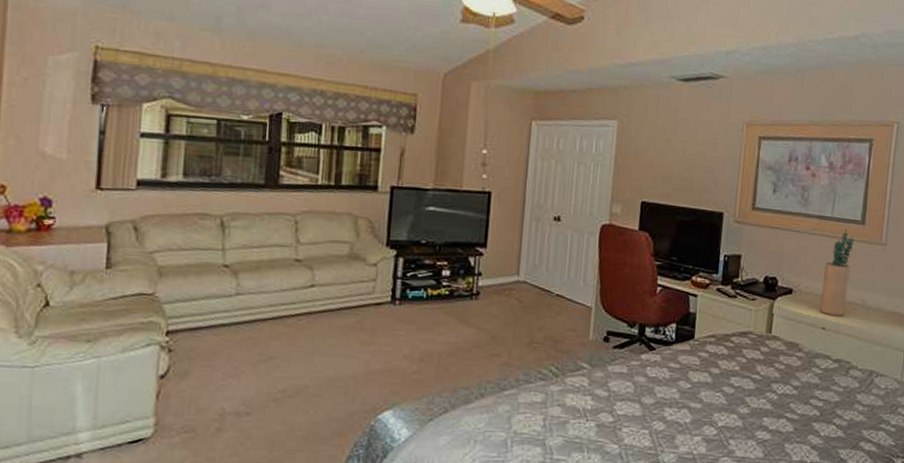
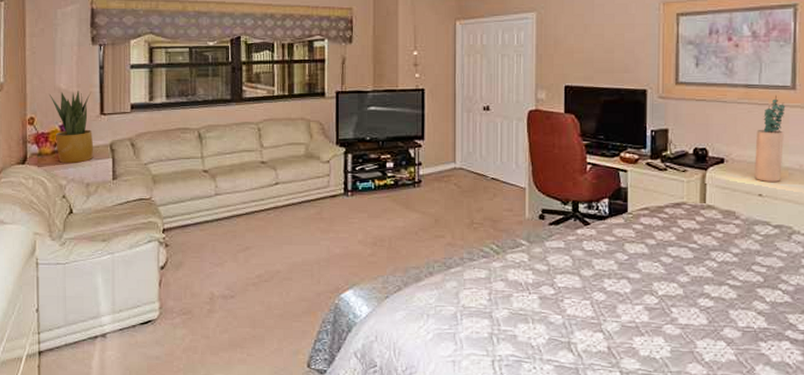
planter: none [28,157,85,246] -> present [49,91,94,164]

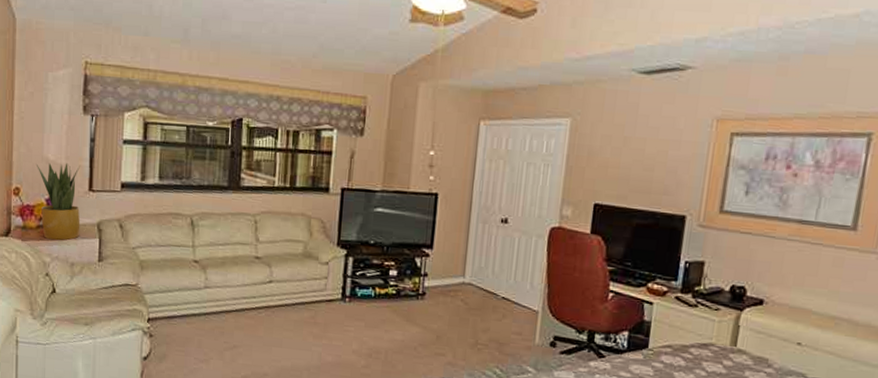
vase: present [754,95,786,183] -> none [795,234,842,332]

